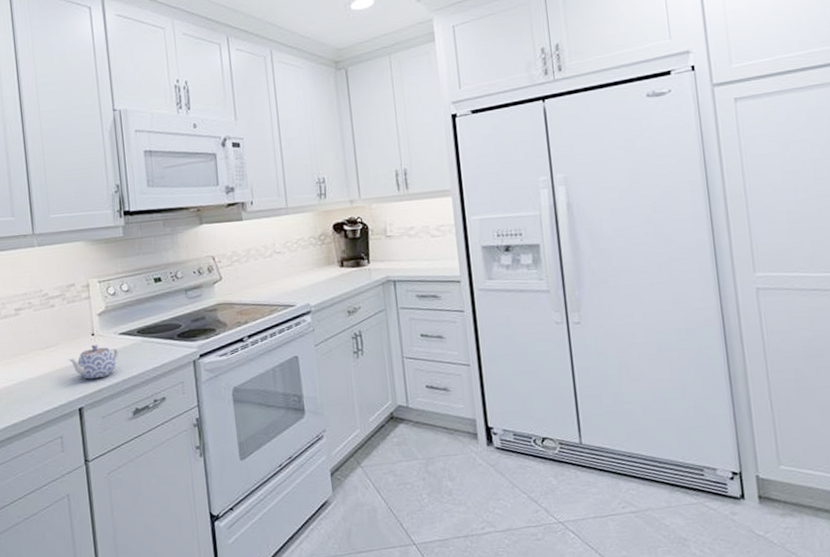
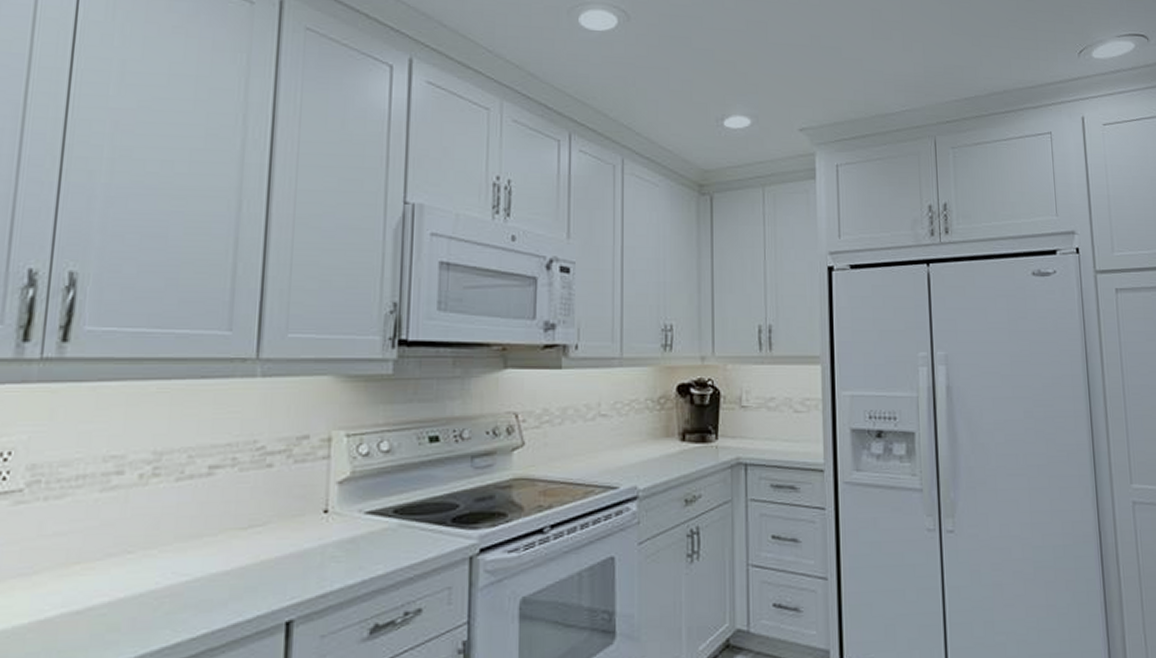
teapot: present [68,344,119,379] -> none [281,526,362,578]

